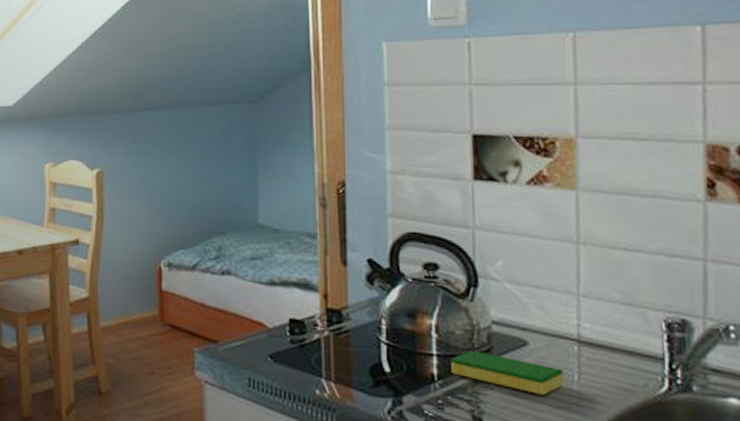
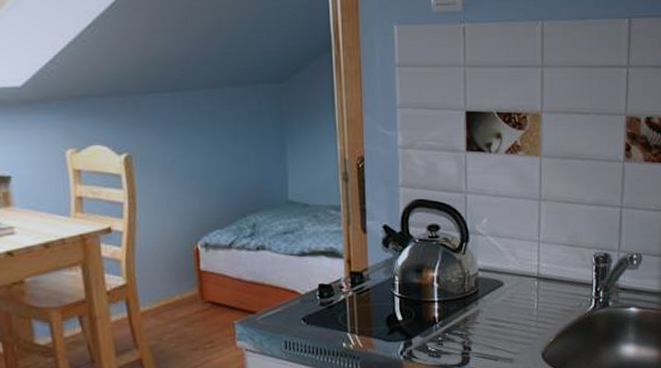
dish sponge: present [451,350,564,395] -> none [448,293,527,323]

